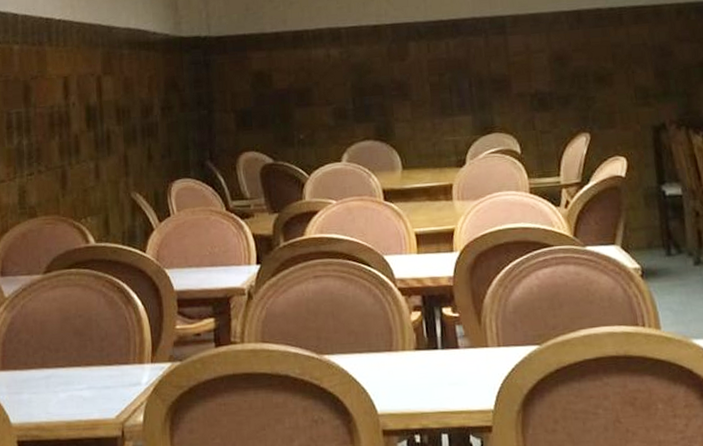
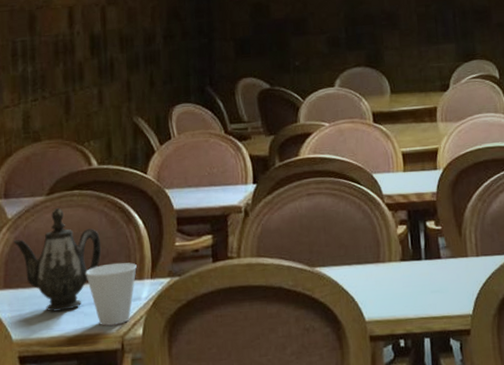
teapot: none [11,286,100,396] -> present [13,207,102,312]
cup: none [84,345,137,412] -> present [85,262,137,326]

